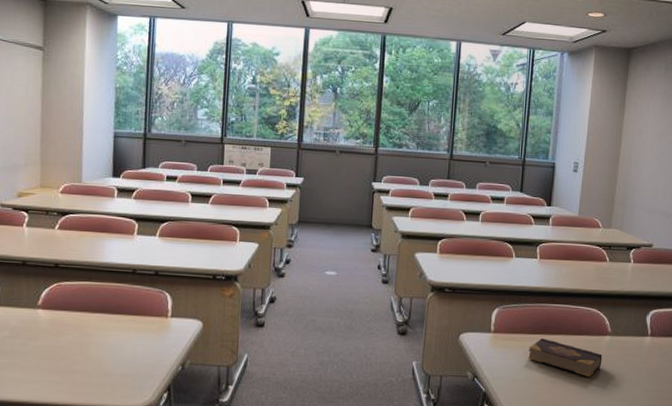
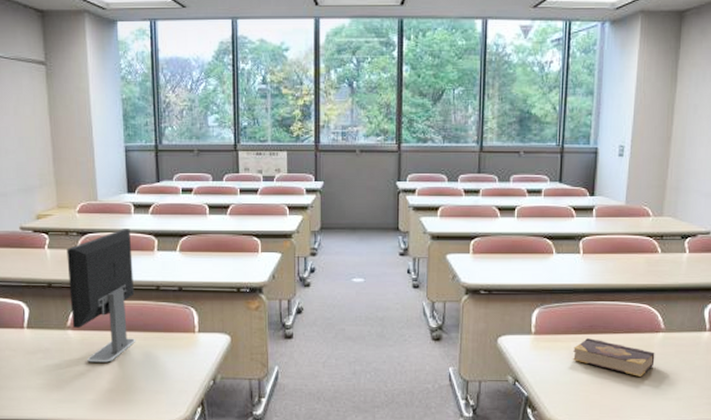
computer monitor: none [43,211,112,344] -> present [67,229,136,363]

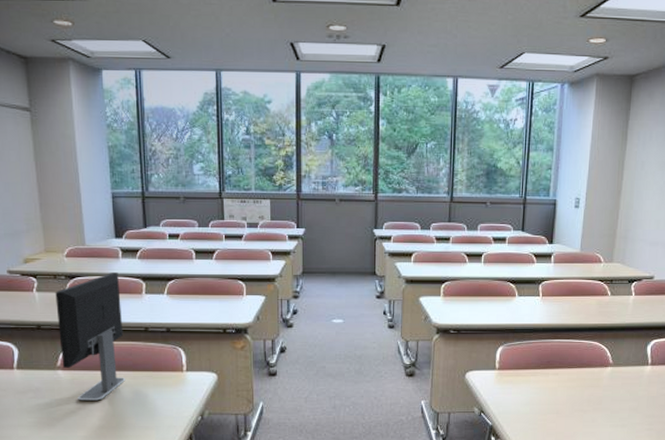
book: present [573,338,655,376] -> none [532,373,604,406]

